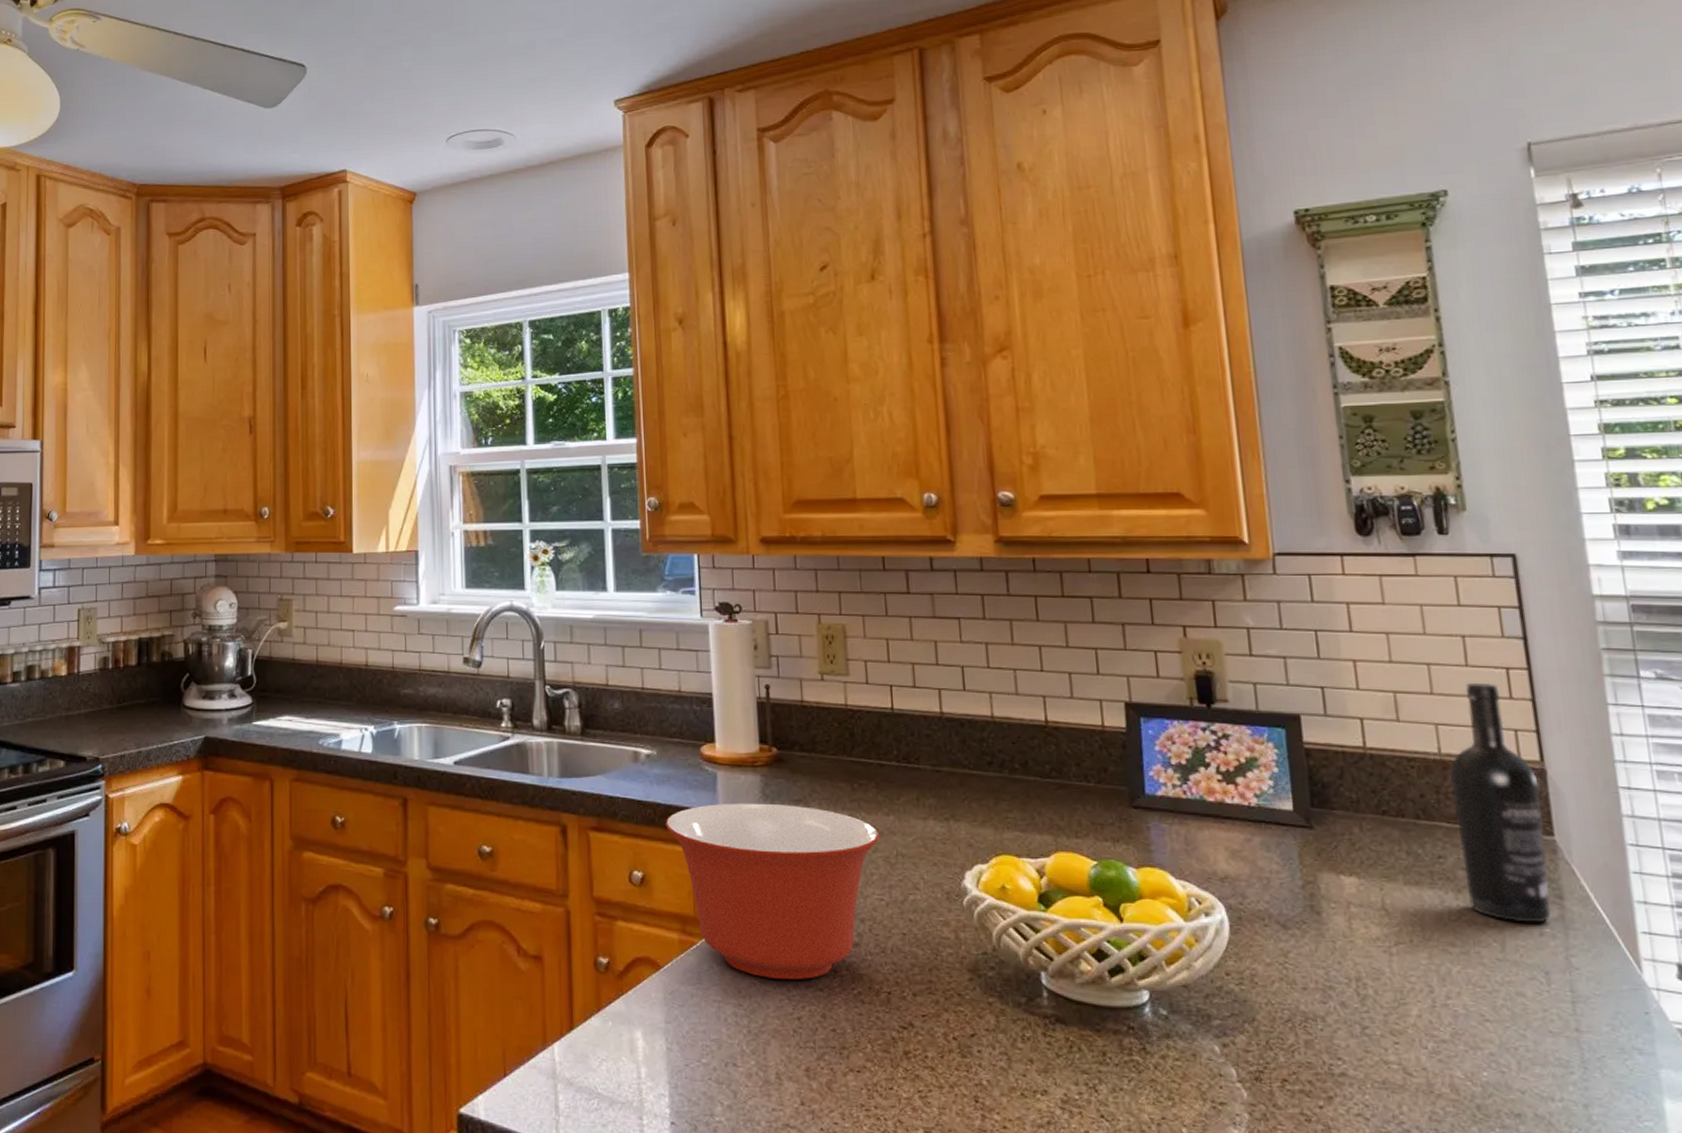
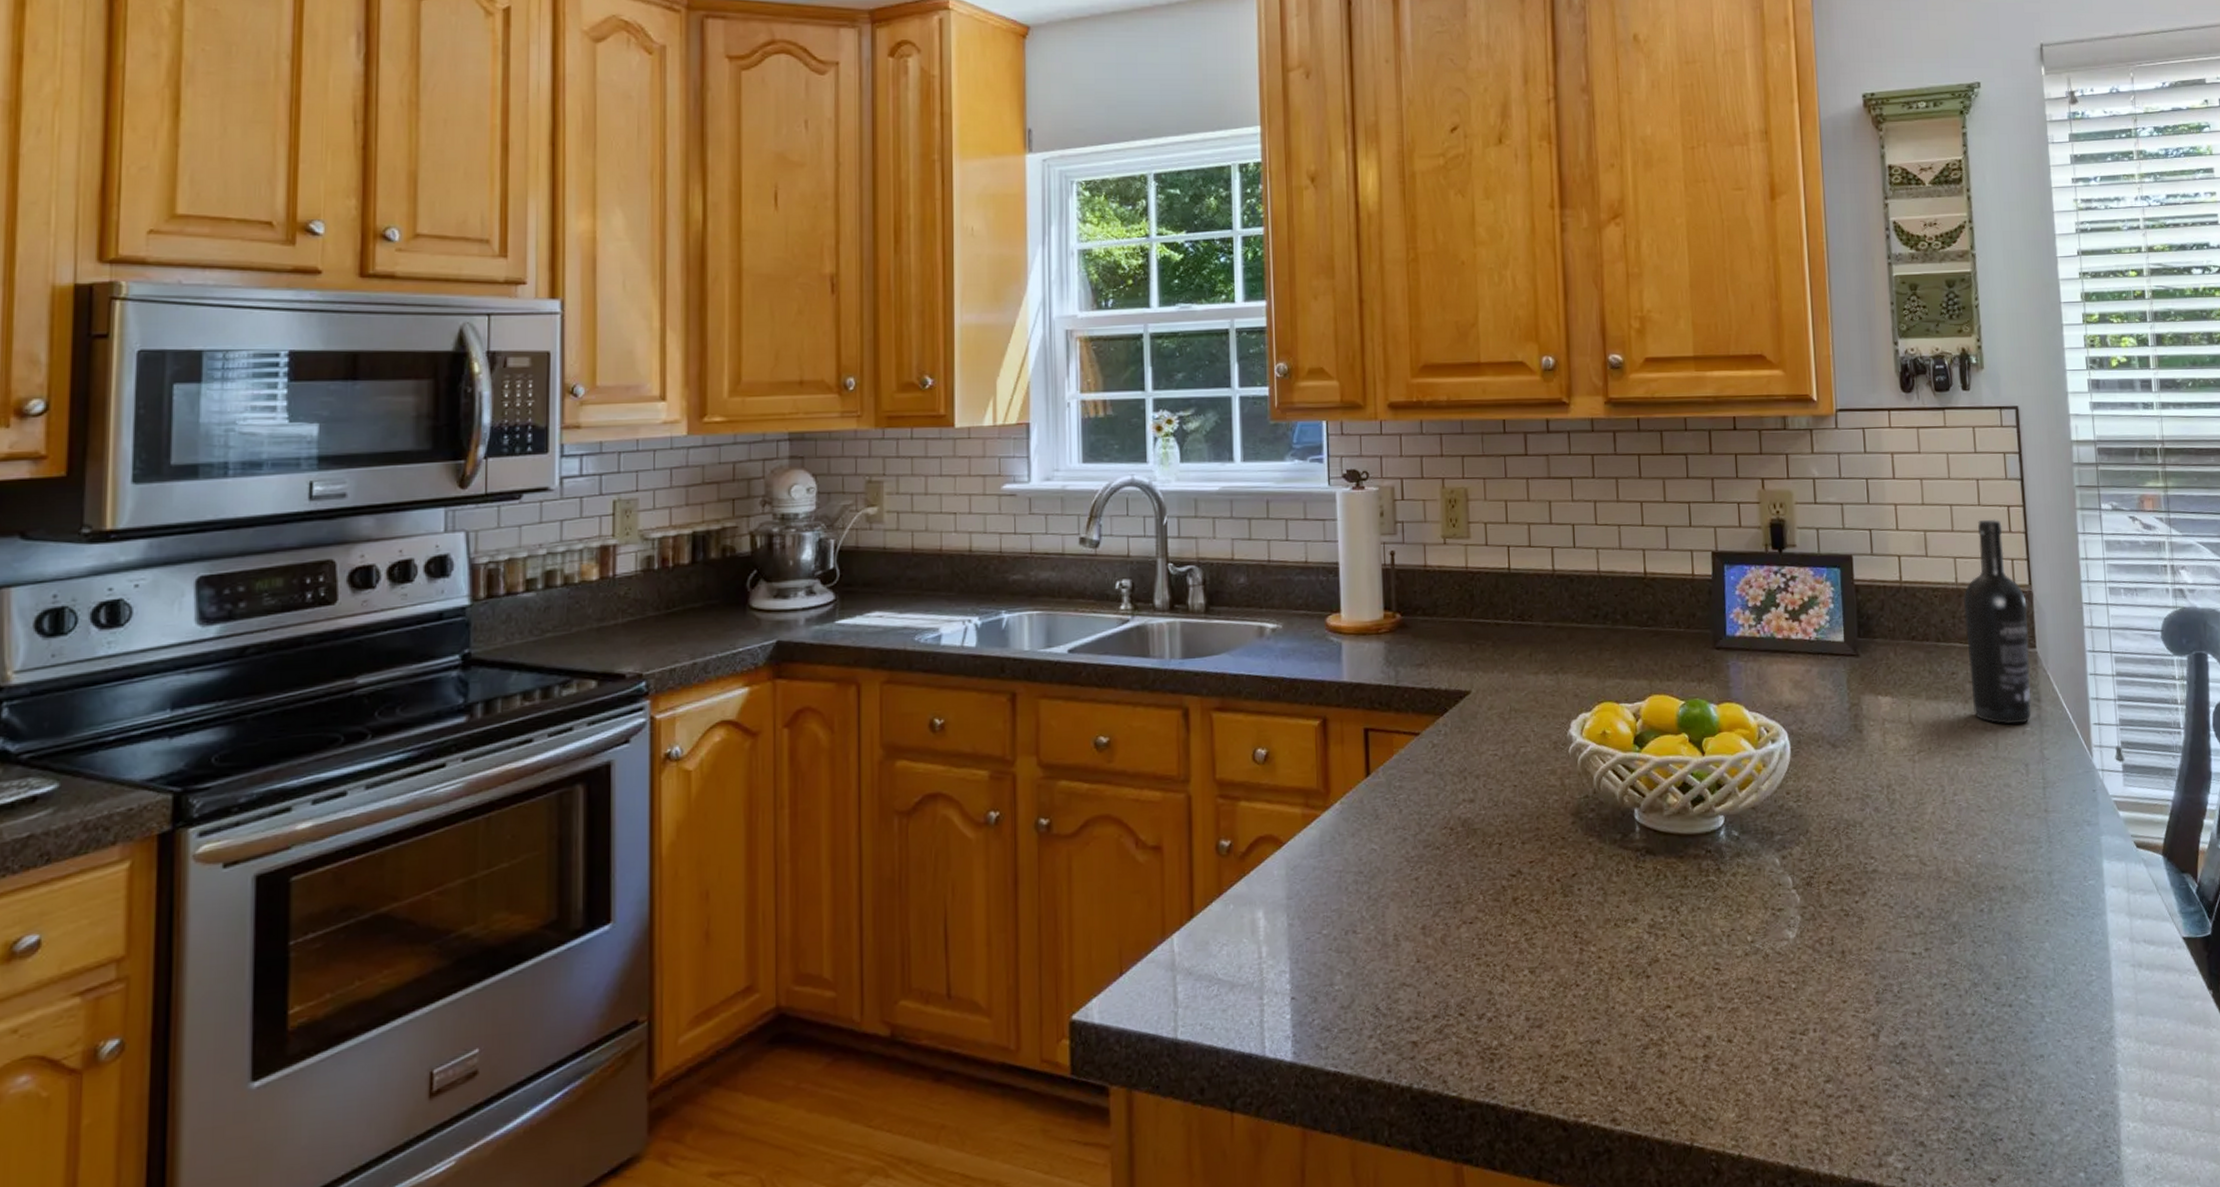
mixing bowl: present [665,803,880,979] -> none [1290,669,1495,843]

